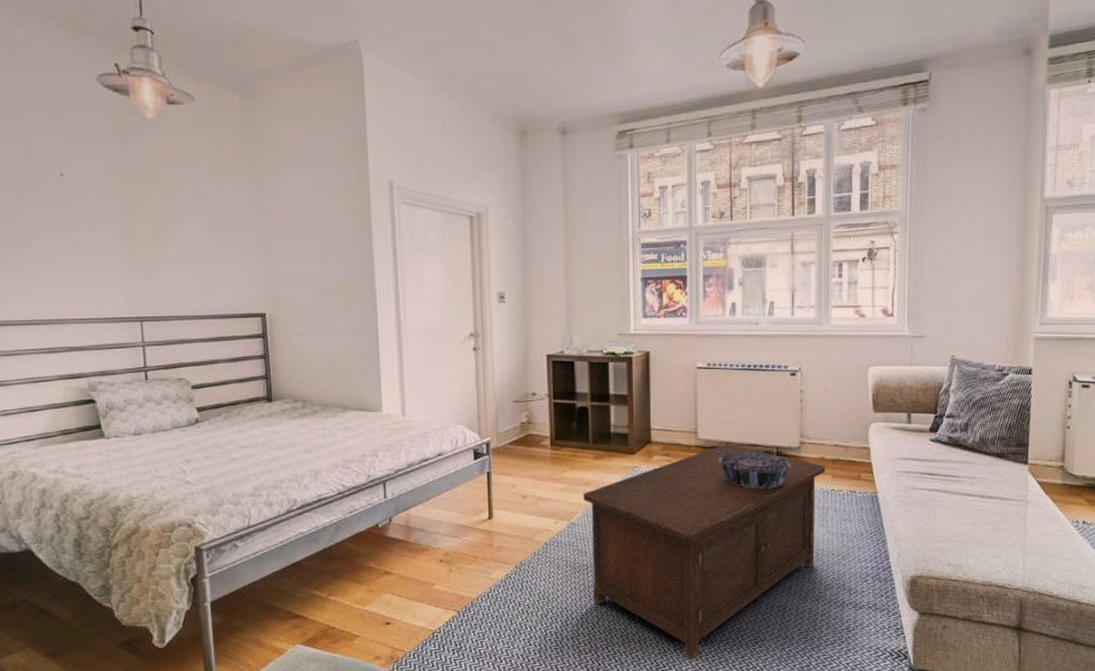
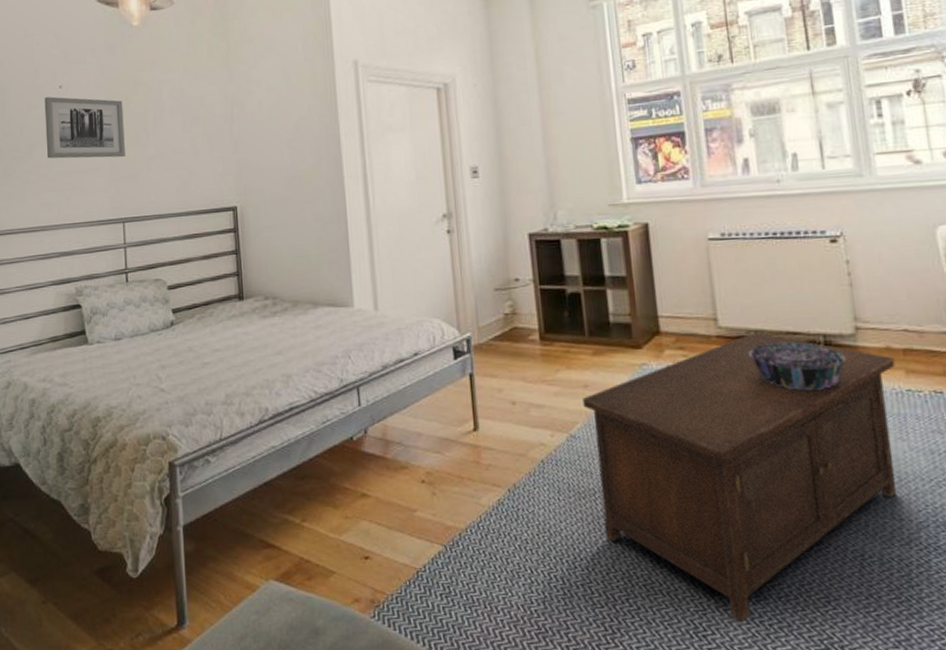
wall art: none [42,184,141,256] -> present [44,96,125,159]

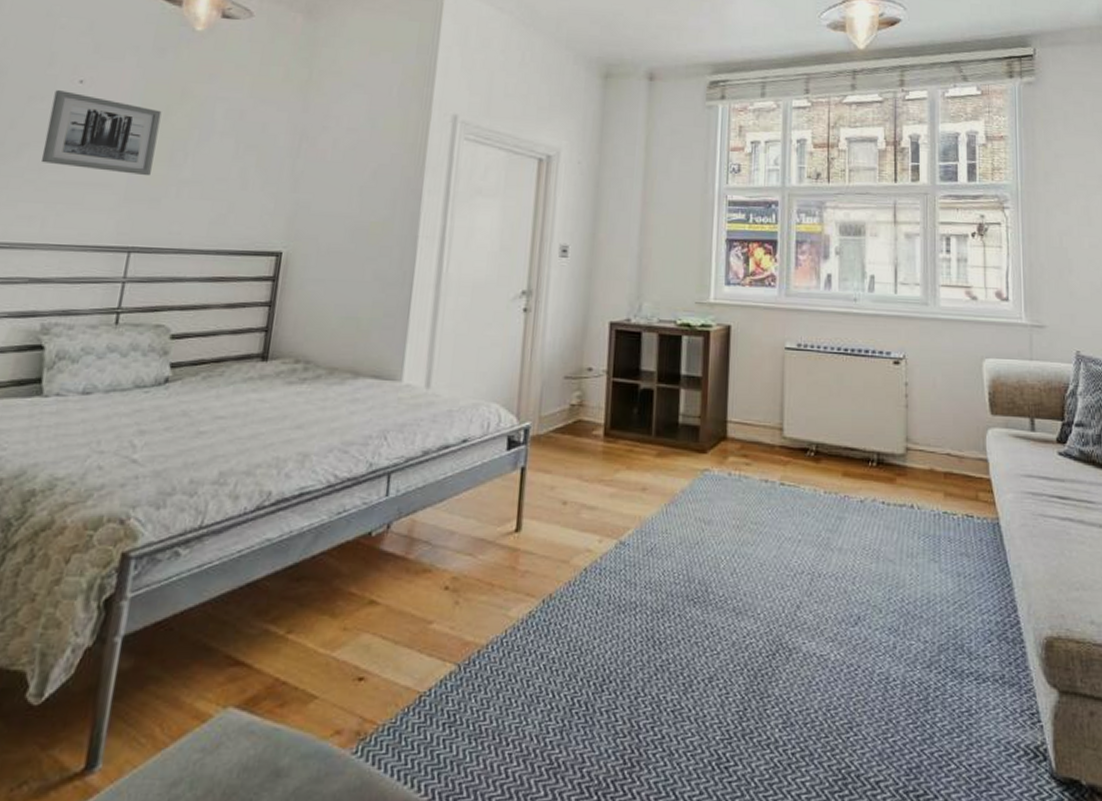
cabinet: present [583,332,897,623] -> none [638,445,936,752]
decorative bowl: present [749,341,847,391] -> none [809,456,895,509]

